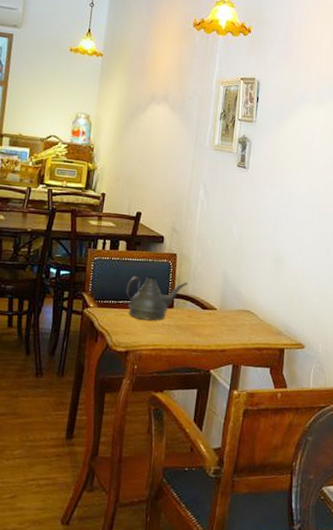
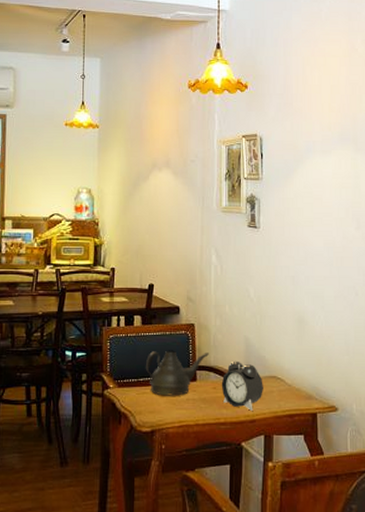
alarm clock: none [196,292,237,341] -> present [221,361,263,411]

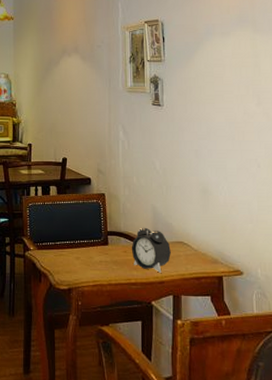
teapot: present [145,350,210,396] -> none [61,217,120,258]

